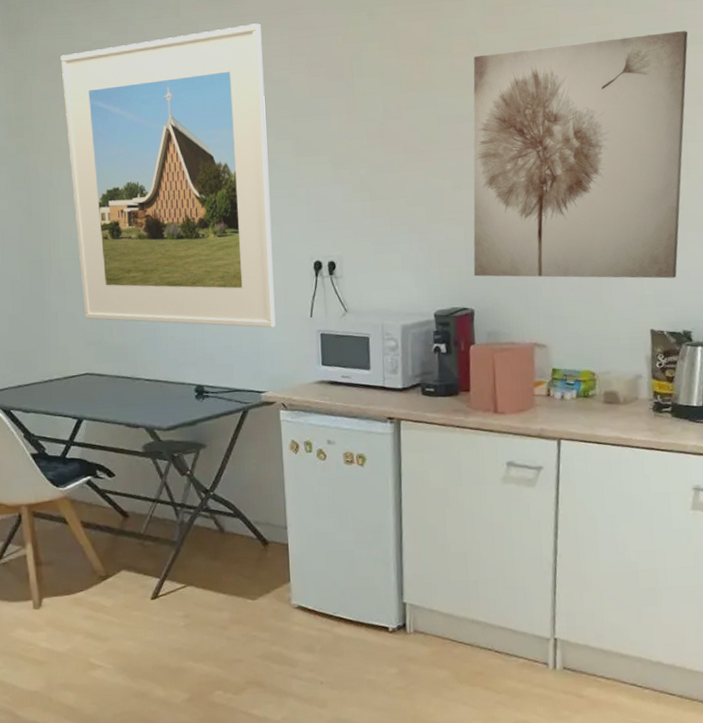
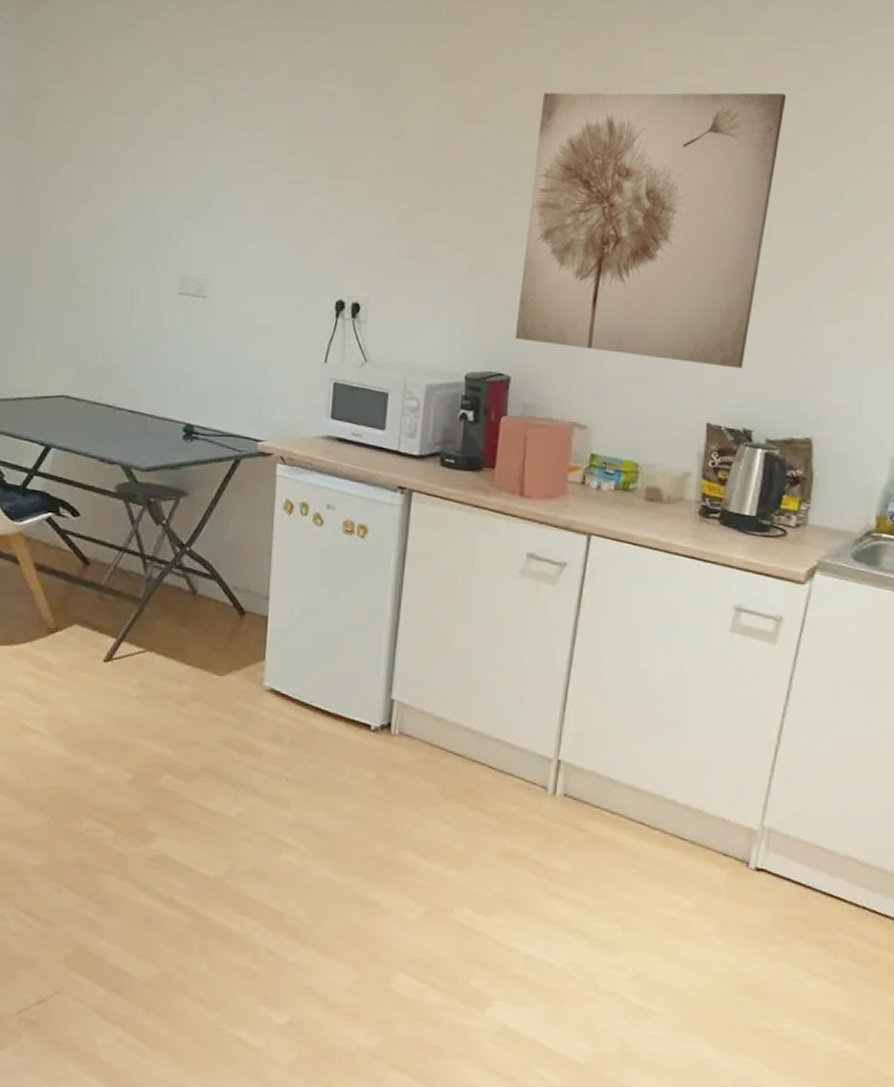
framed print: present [60,23,276,328] -> none [68,25,308,370]

